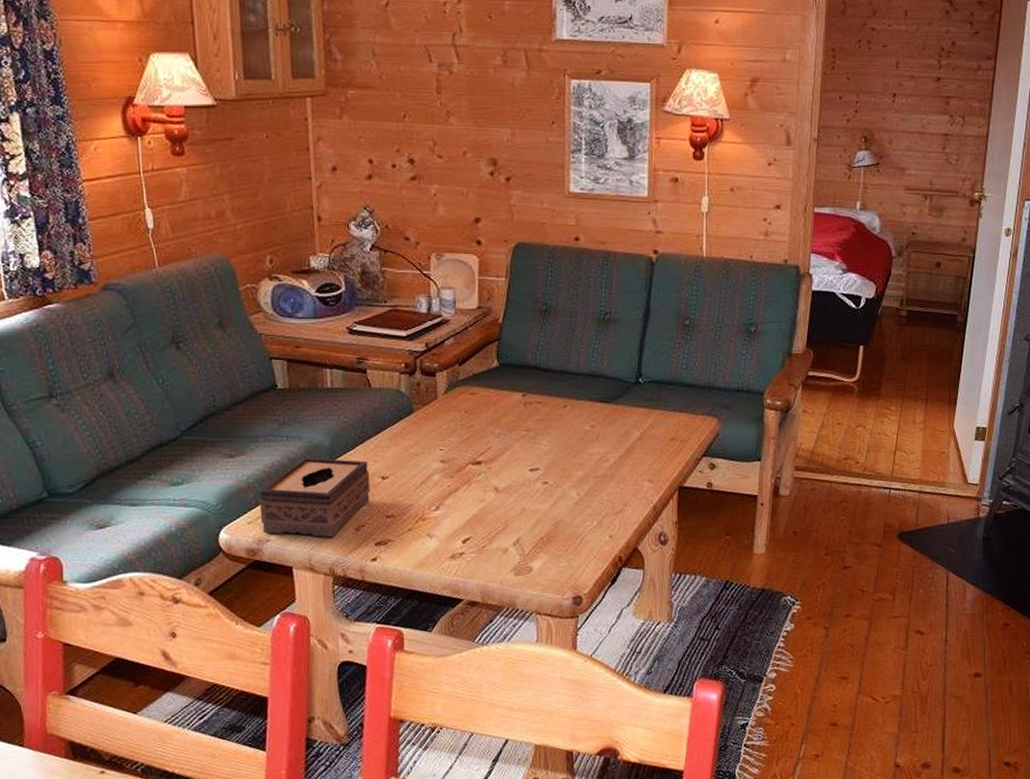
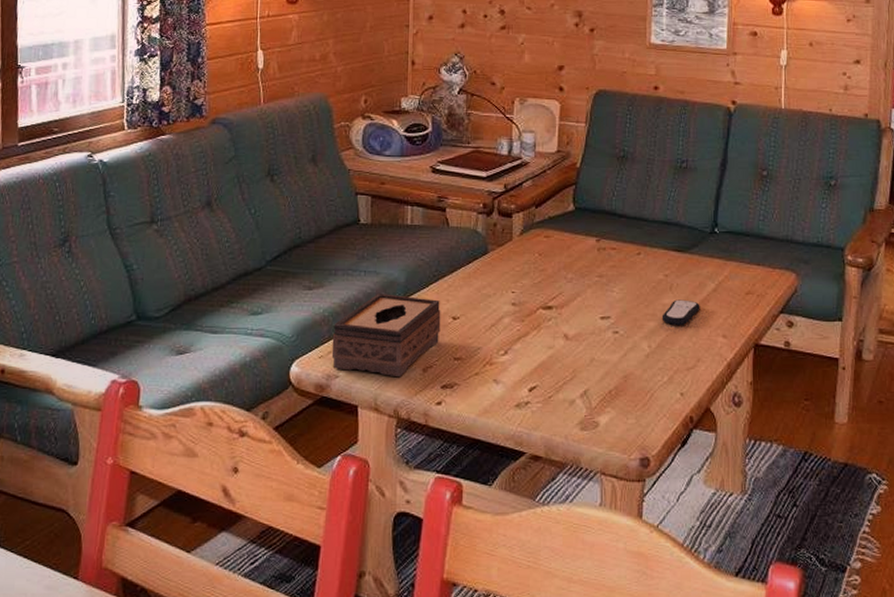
remote control: none [589,448,626,474] -> present [661,299,700,326]

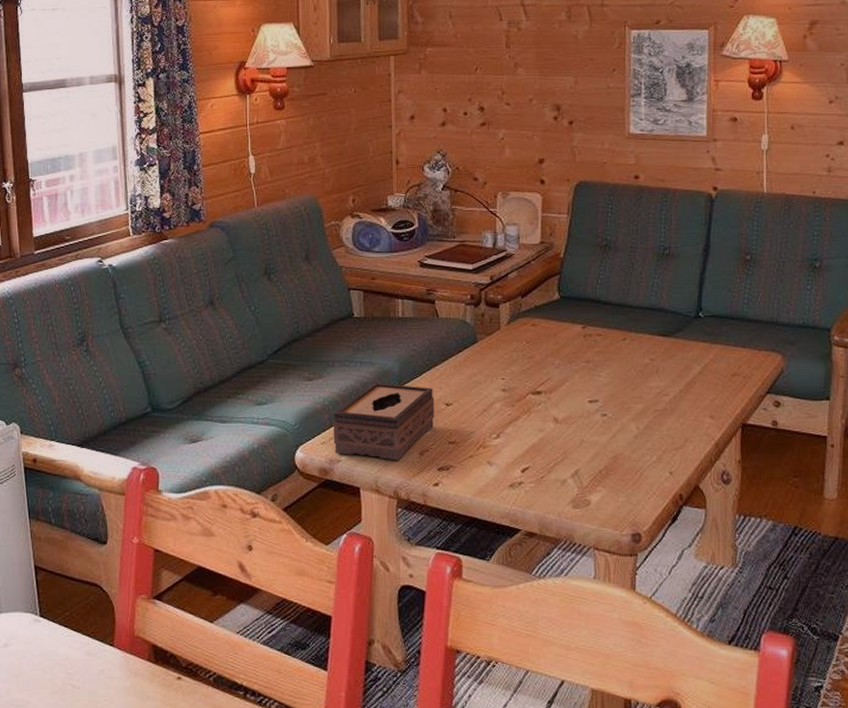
remote control: present [661,299,700,326] -> none [649,382,687,408]

